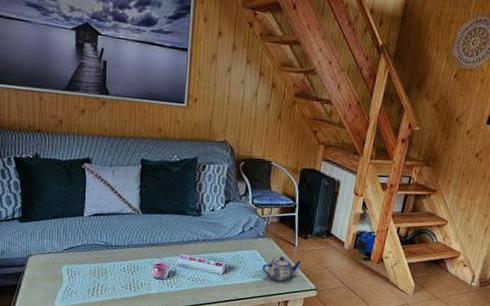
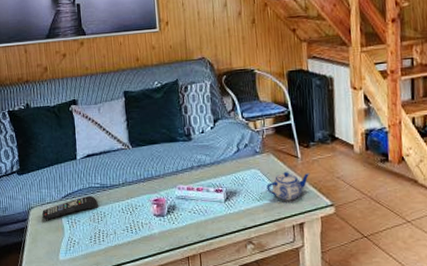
remote control: none [41,251,101,269] -> present [42,195,99,220]

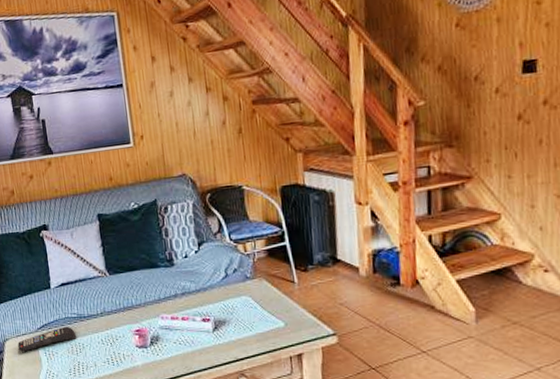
teapot: present [266,172,310,201] -> none [259,298,309,330]

